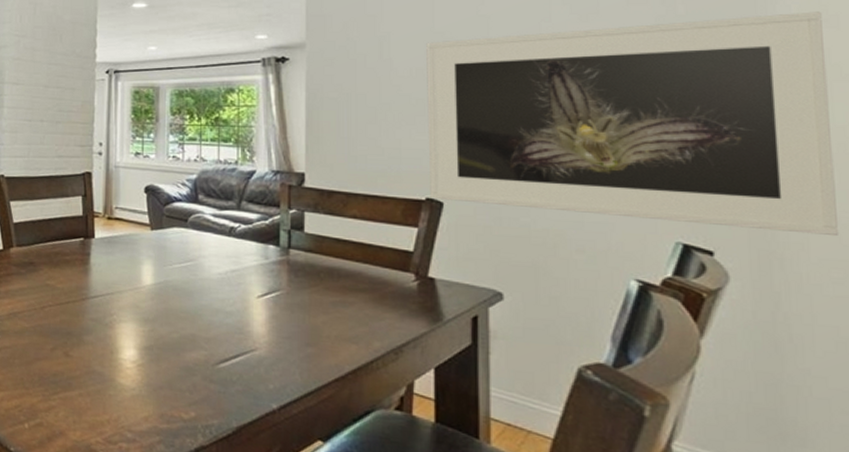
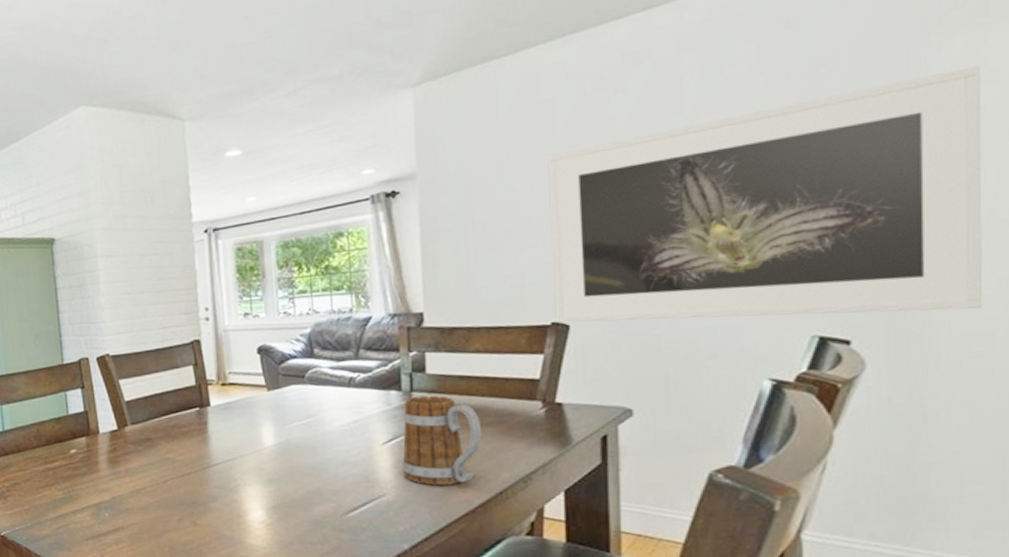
mug: none [275,253,356,348] -> present [401,395,482,486]

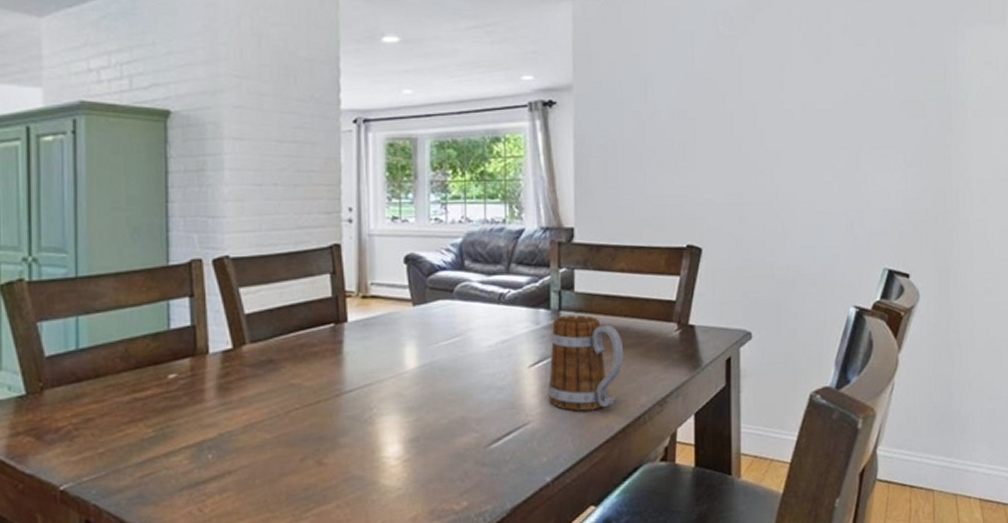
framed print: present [547,66,982,323] -> none [687,54,991,252]

